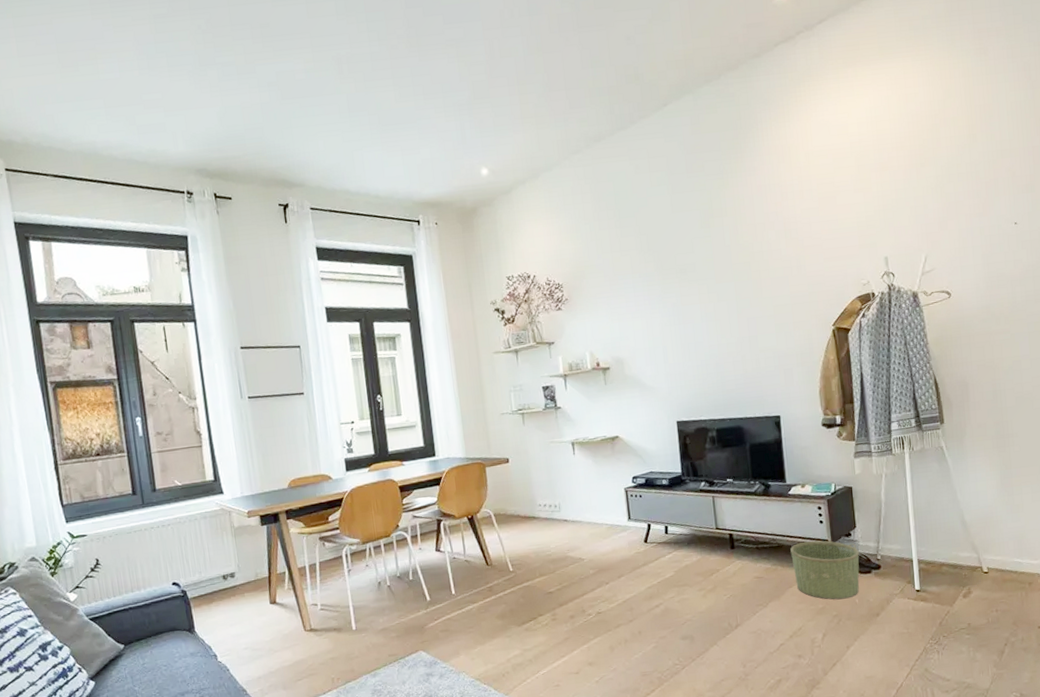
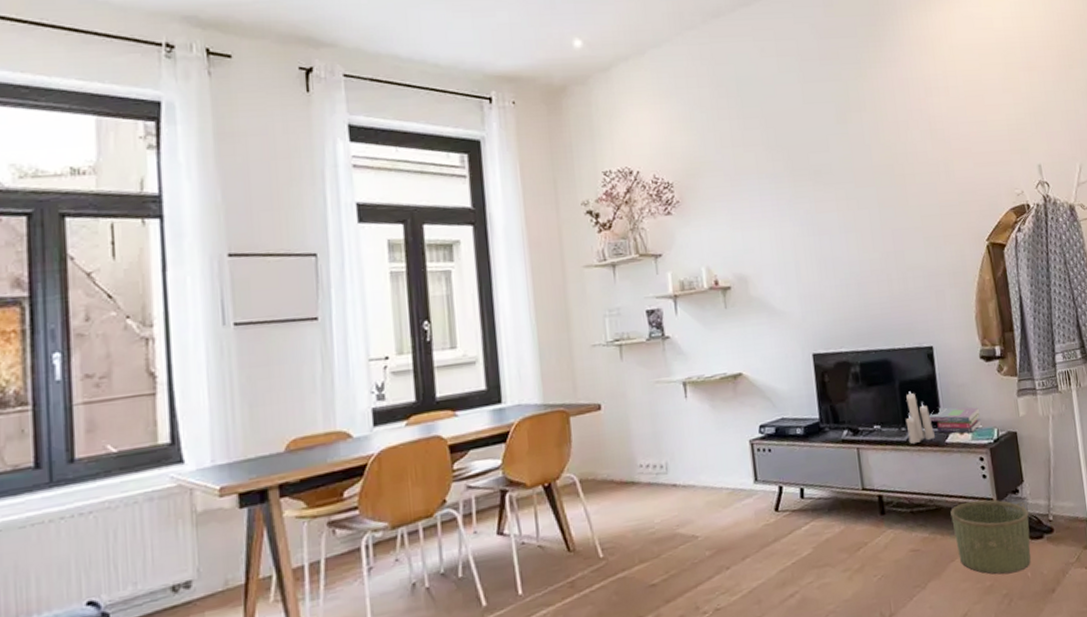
candle: none [754,452,780,495] -> present [905,391,936,445]
books: none [774,465,821,487] -> present [928,407,982,434]

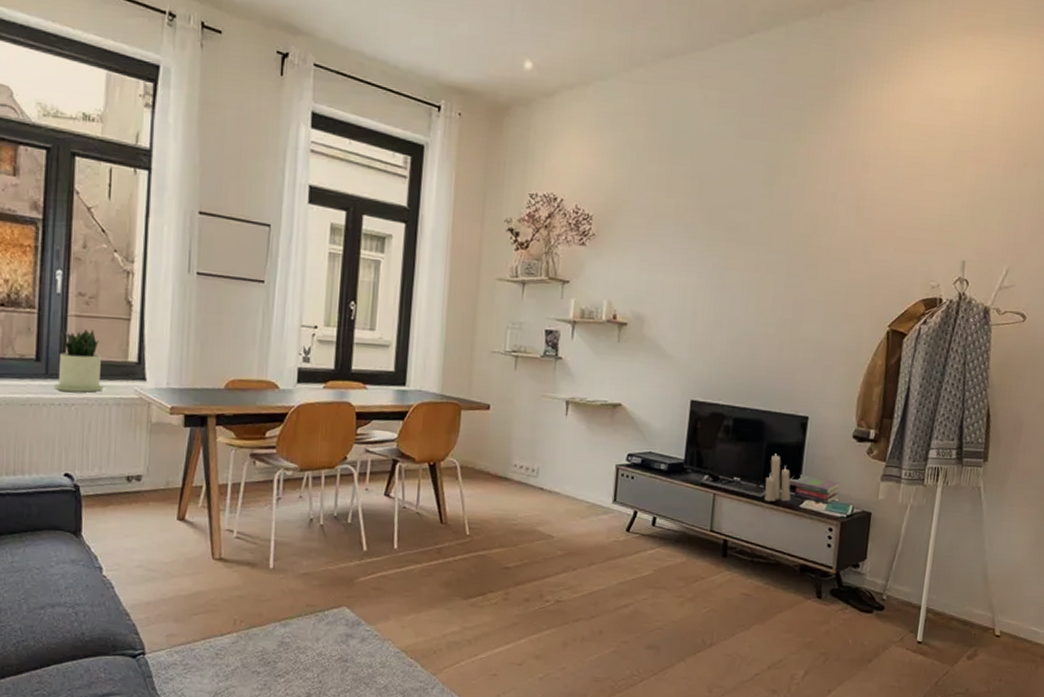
planter: none [61,416,130,499] -> present [53,329,104,393]
basket: present [950,499,1031,575] -> none [787,564,864,637]

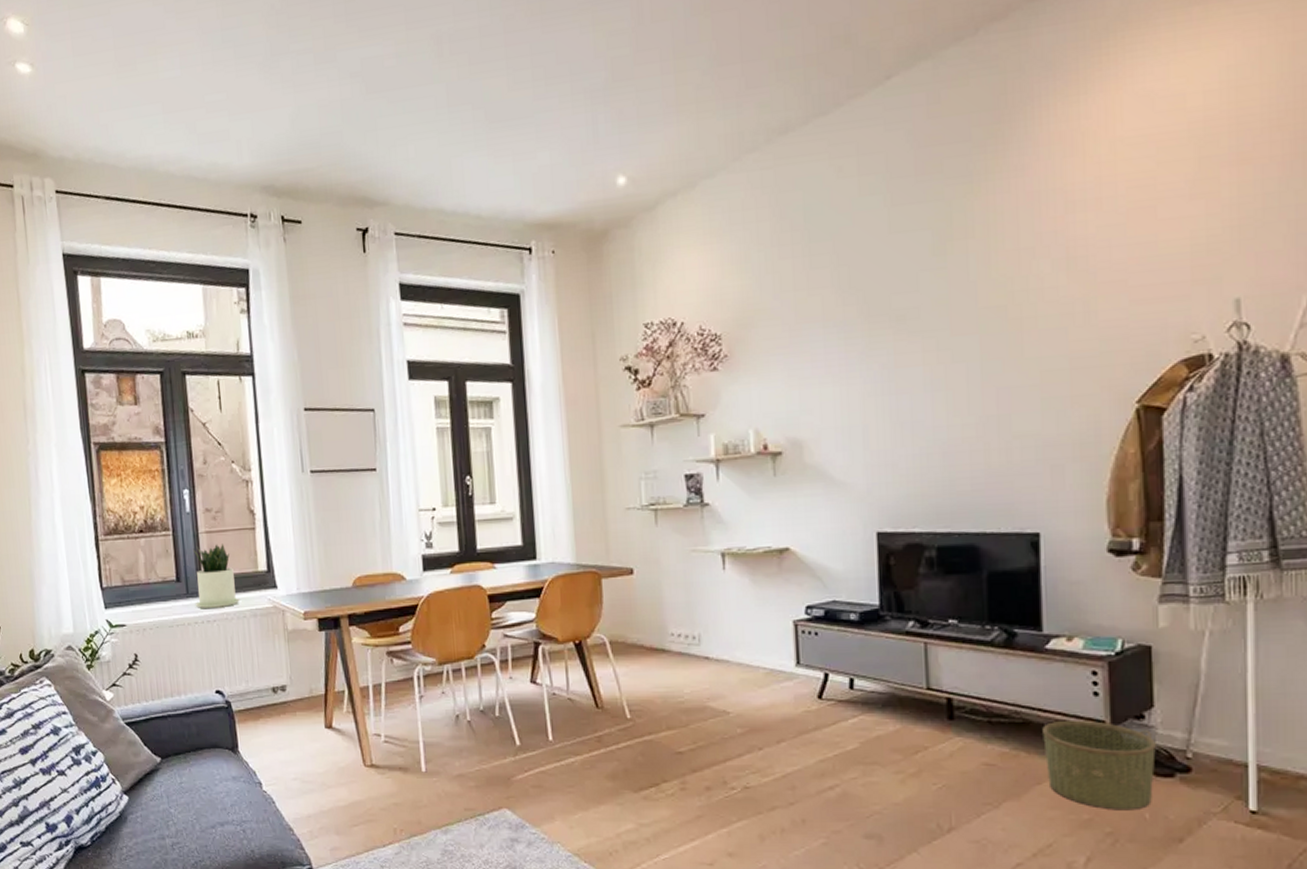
candle: present [764,453,791,502] -> none [992,584,1032,646]
basket: none [787,564,864,637] -> present [1042,720,1156,811]
books: present [788,475,840,504] -> none [1024,607,1100,641]

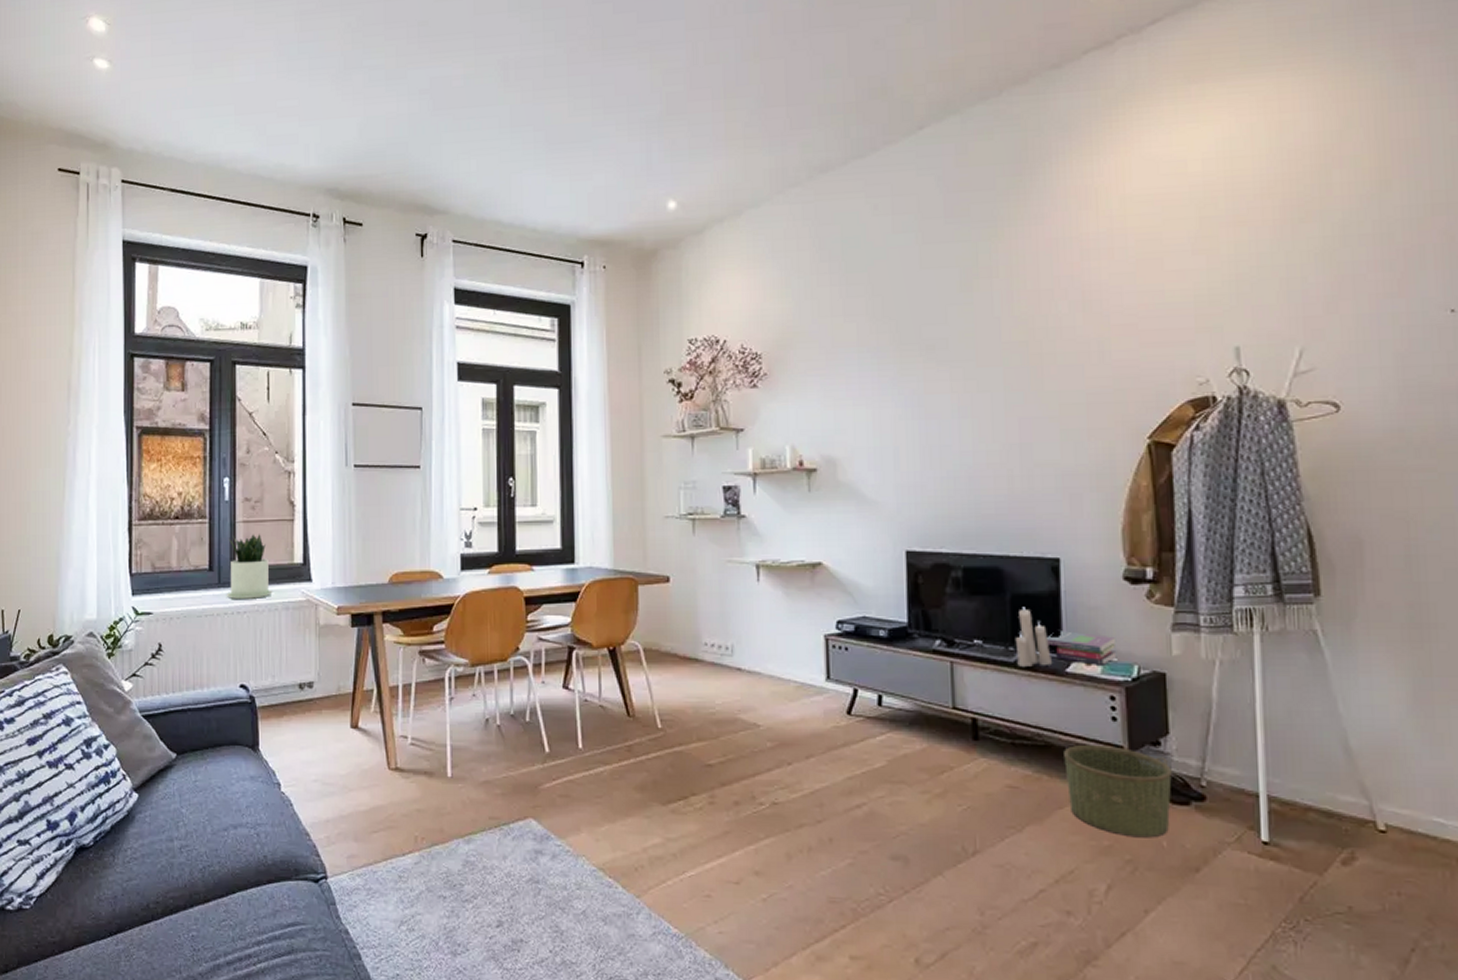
candle: none [992,584,1032,646] -> present [1015,607,1053,668]
books: none [1024,607,1100,641] -> present [1045,631,1117,665]

